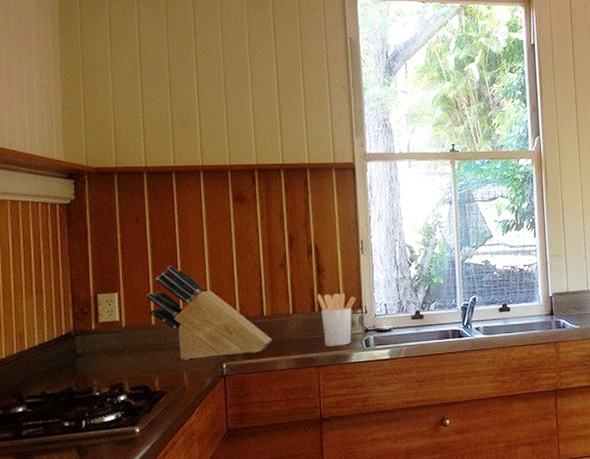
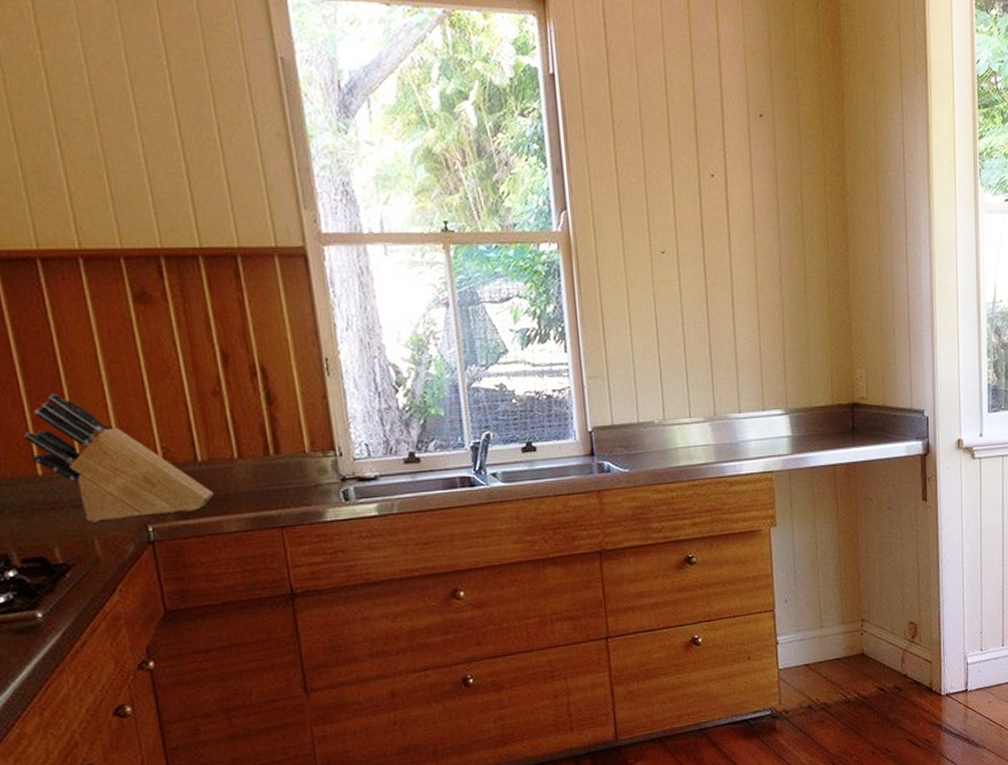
utensil holder: present [317,293,357,347] -> none [270,430,326,501]

